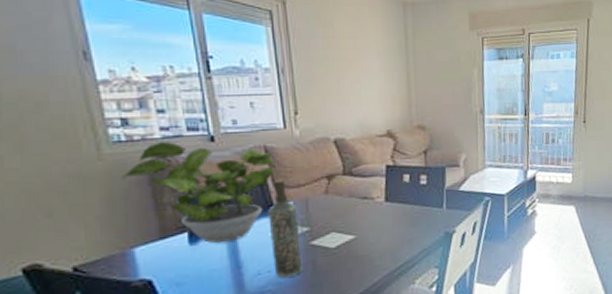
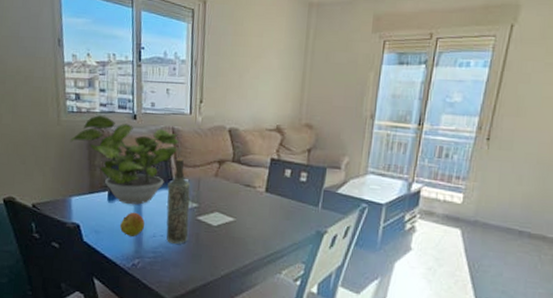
apple: none [211,250,244,281] -> present [120,212,145,237]

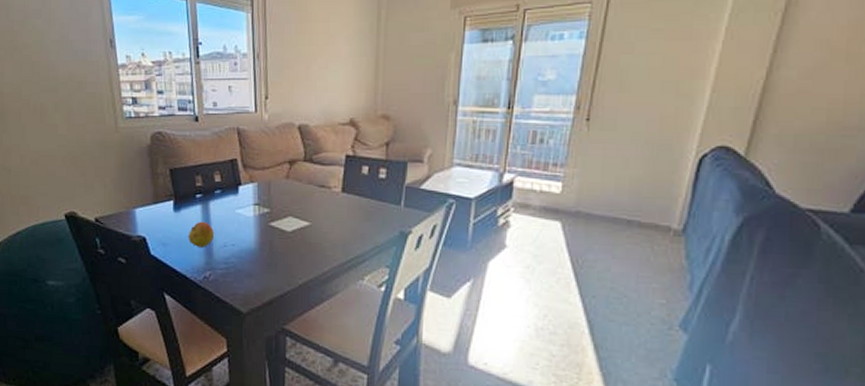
potted plant: present [71,115,179,205] -> none [130,120,245,214]
bottle: present [166,158,191,244] -> none [236,160,262,253]

